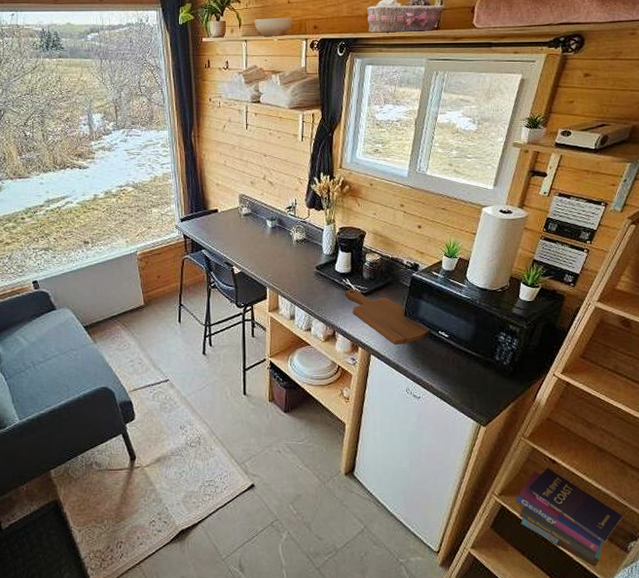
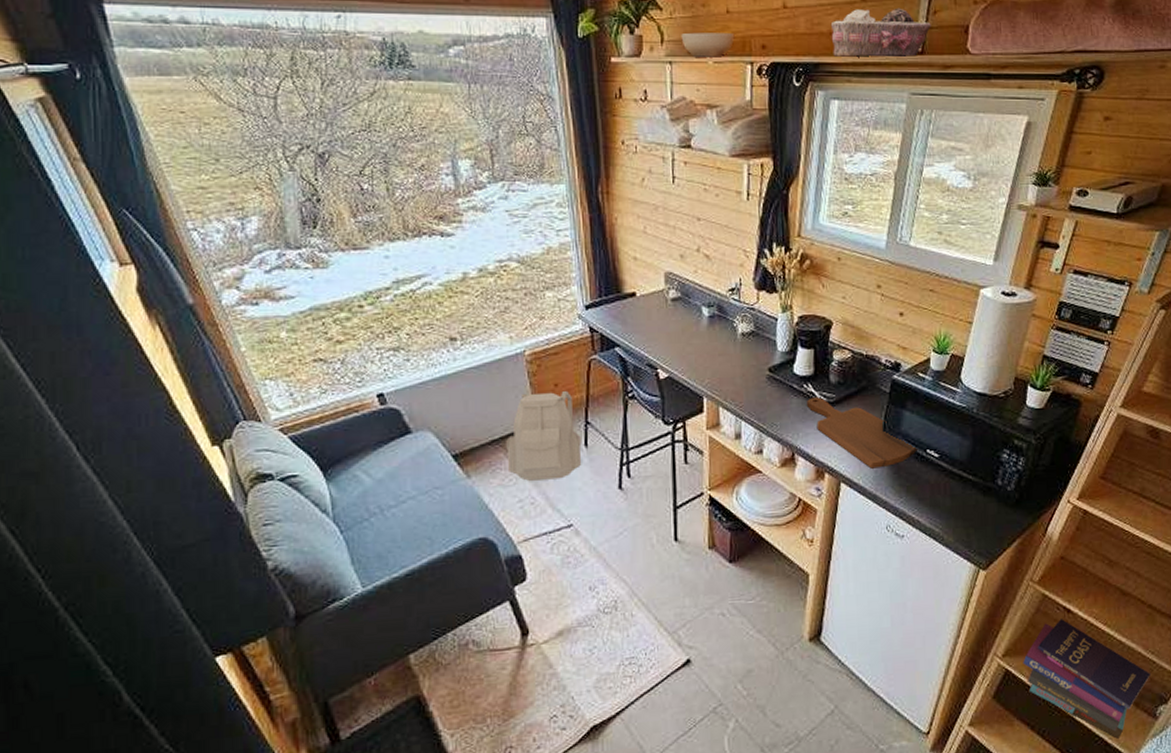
backpack: none [122,280,177,346] -> present [506,390,582,481]

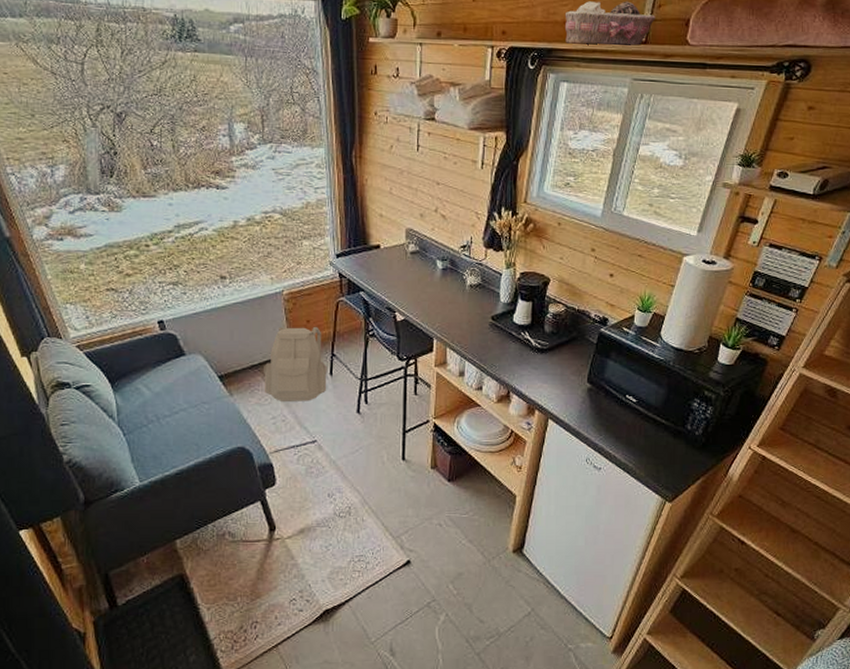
bowl: present [681,32,735,57] -> none [431,18,479,41]
cutting board: present [807,397,919,469] -> none [523,344,619,409]
books: present [1023,619,1150,739] -> none [699,549,812,655]

